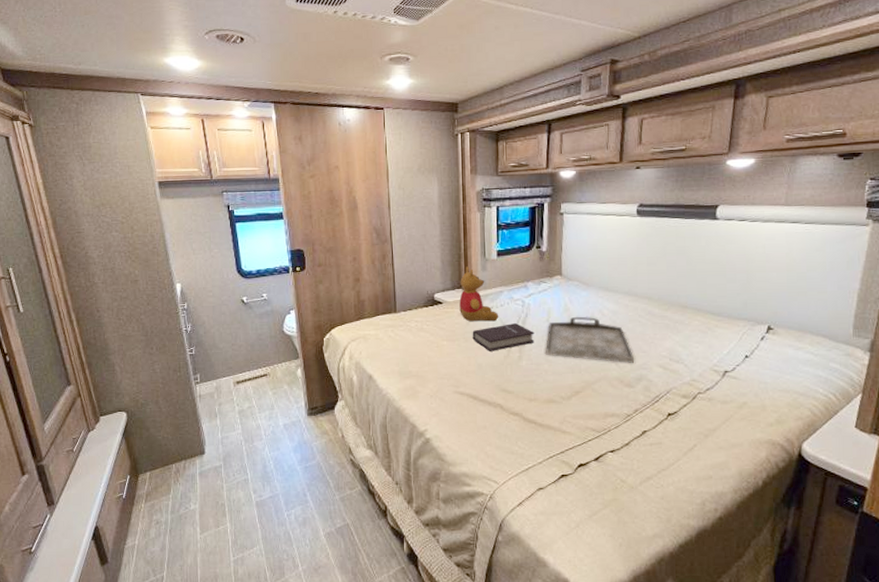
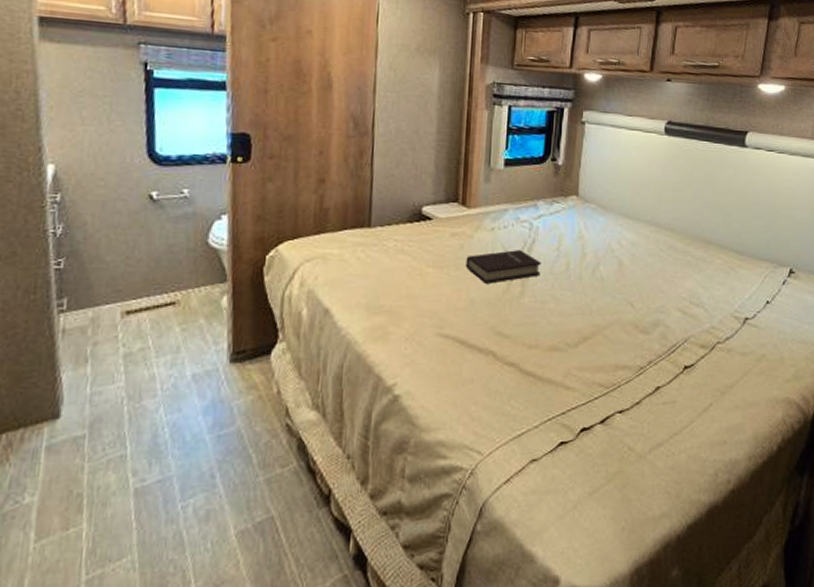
teddy bear: present [459,266,499,322] -> none [452,175,501,246]
serving tray: present [546,316,635,363] -> none [553,246,653,305]

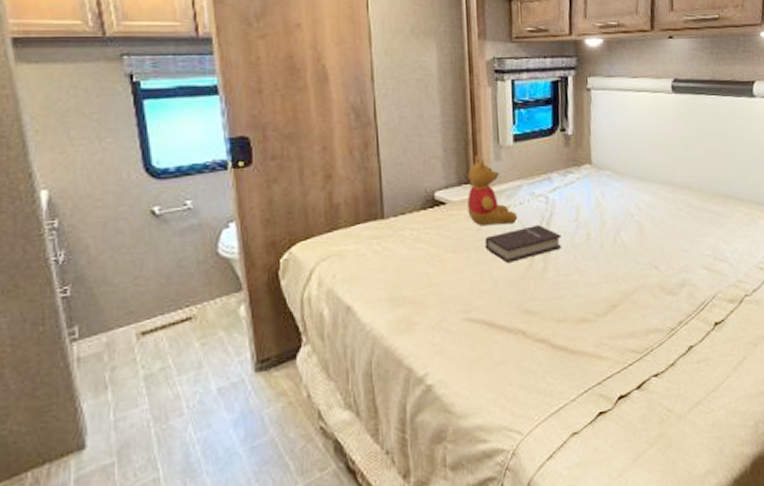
teddy bear: none [452,175,501,246] -> present [467,155,518,225]

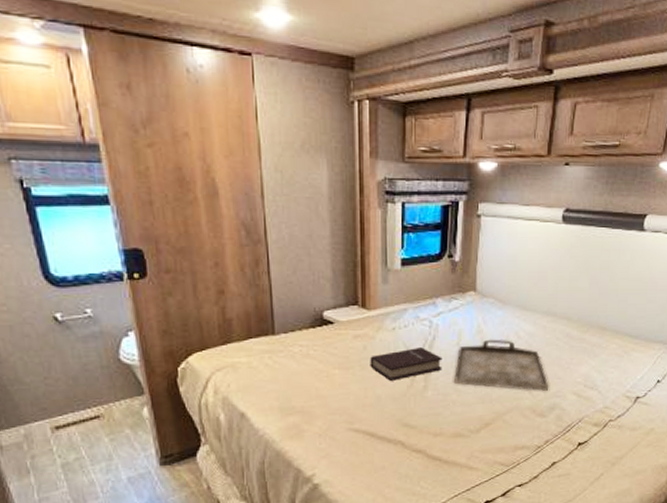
teddy bear: present [467,155,518,225] -> none [354,277,402,346]
serving tray: none [575,212,677,267] -> present [454,339,549,391]

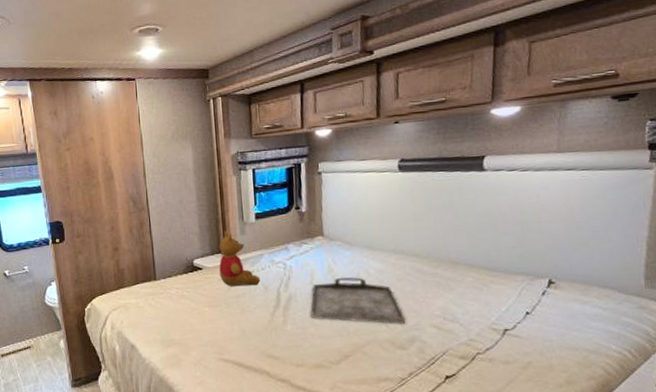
teddy bear: none [354,277,402,346] -> present [219,231,261,286]
book: present [370,347,442,381] -> none [234,287,299,316]

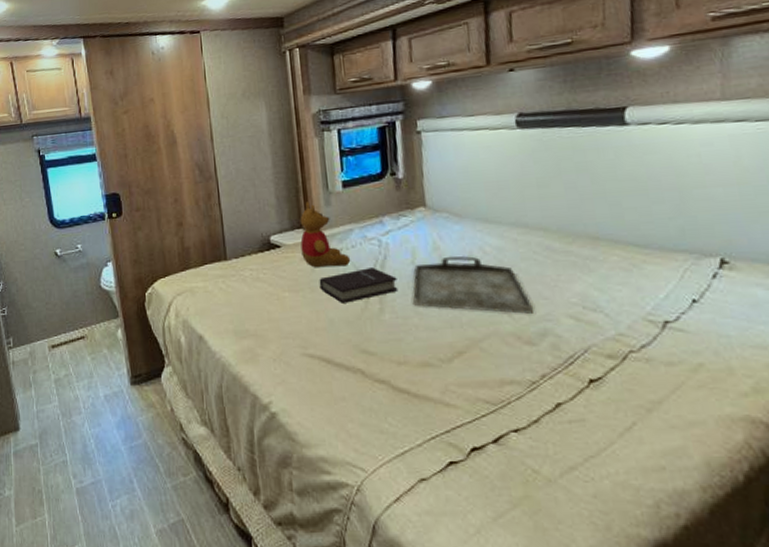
book: none [234,287,299,316] -> present [319,268,398,303]

